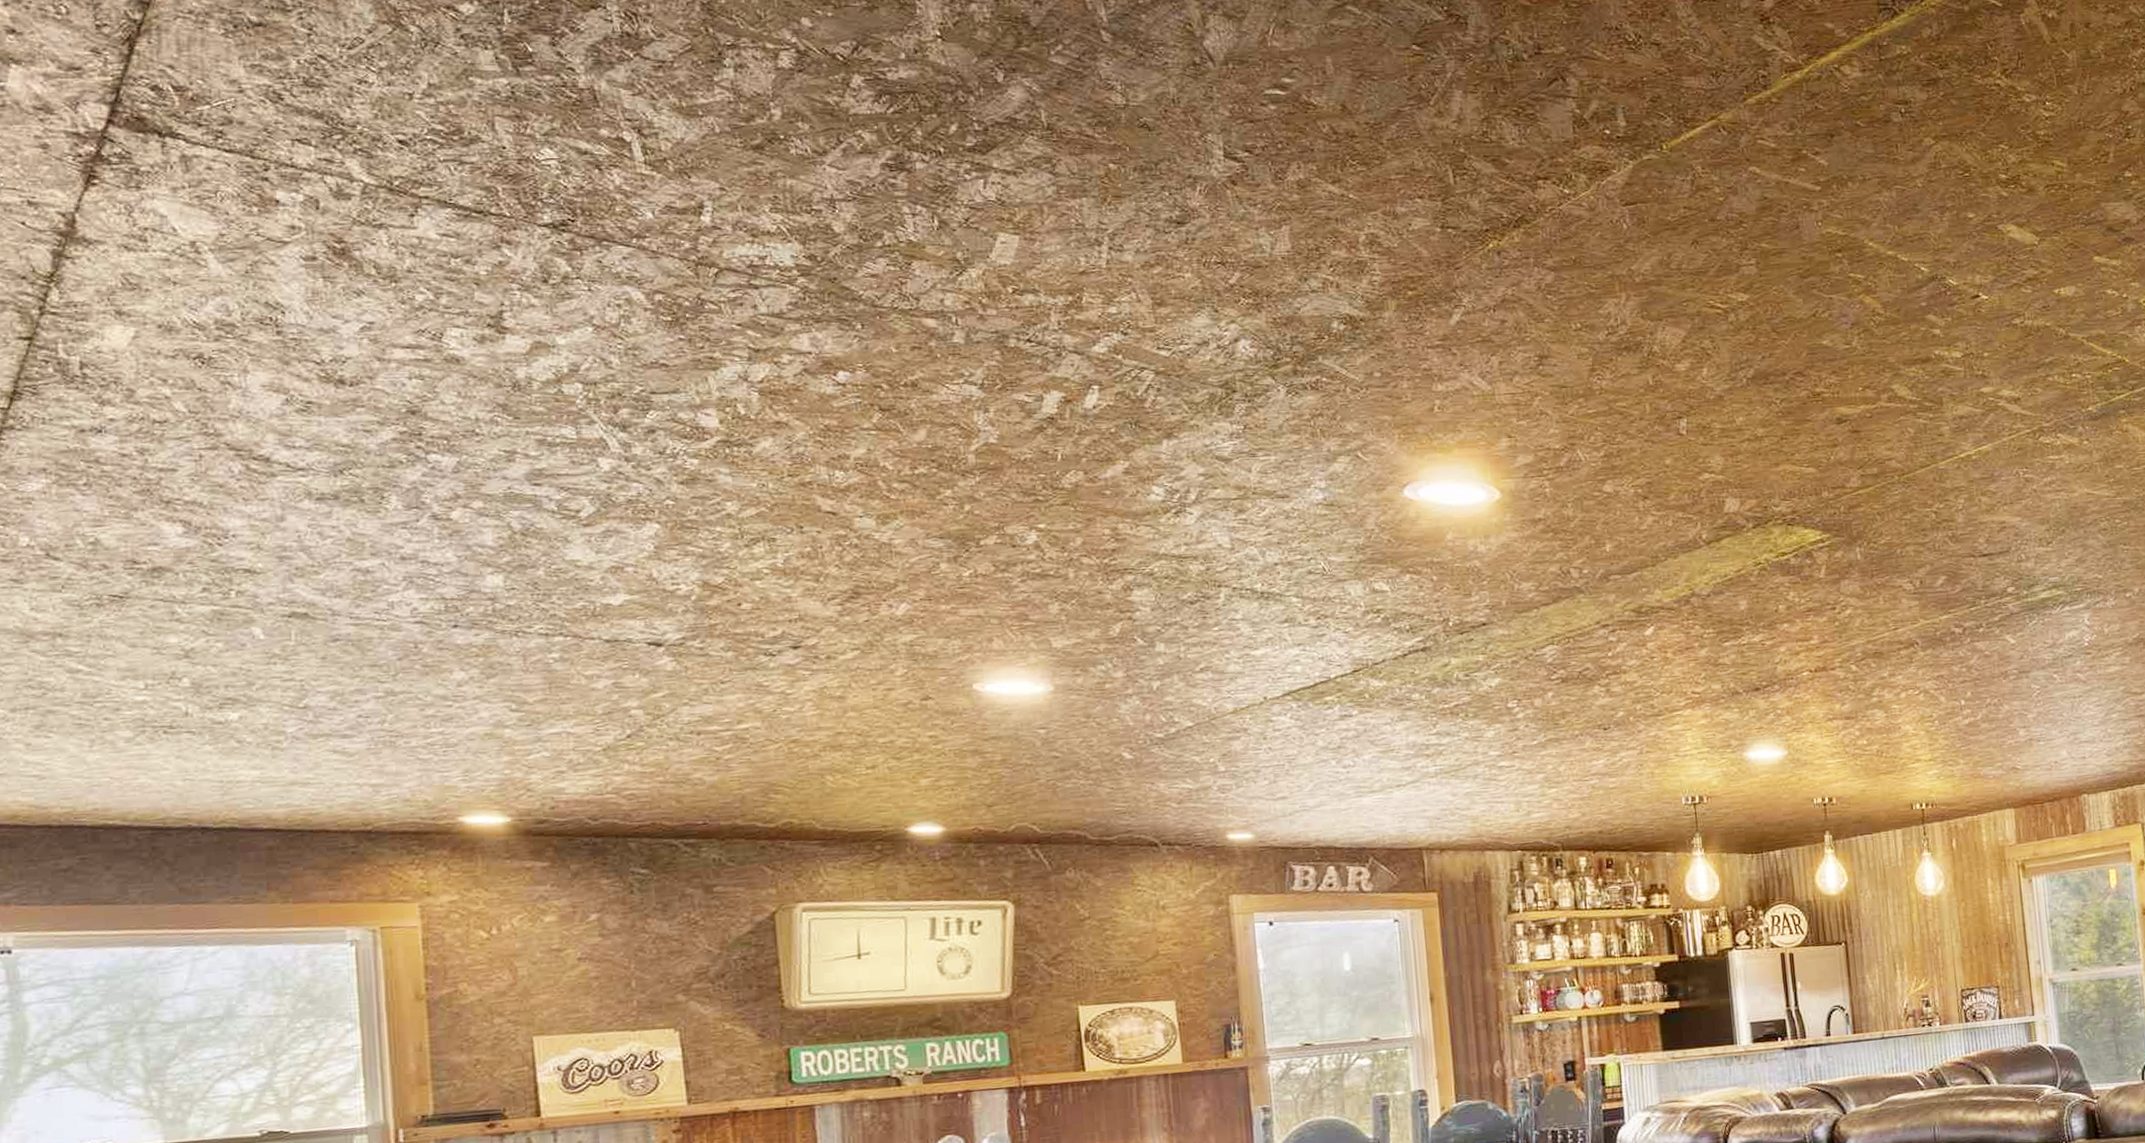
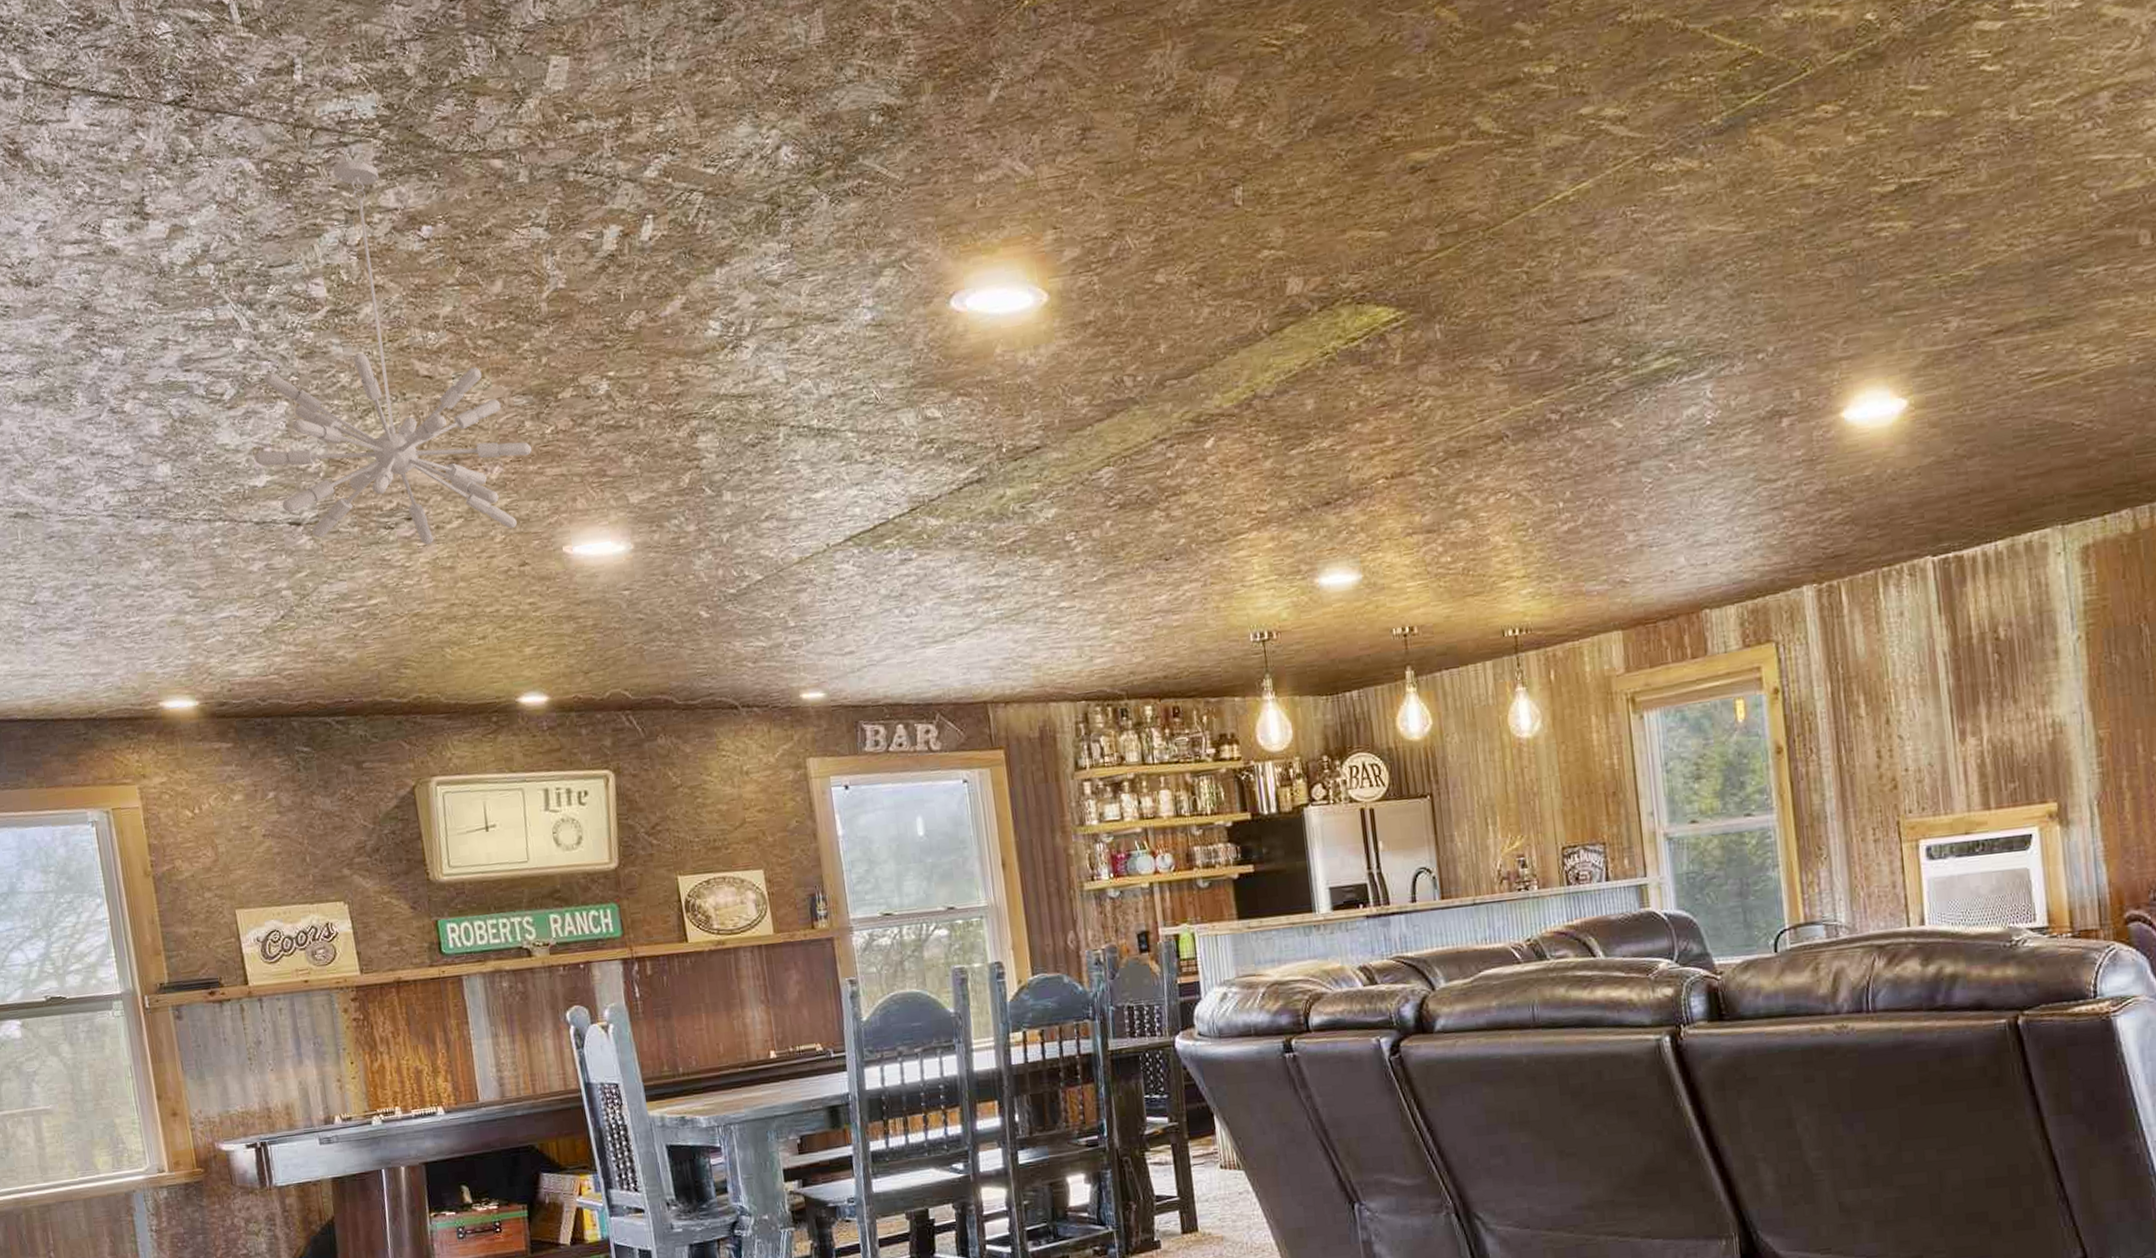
chandelier: none [612,302,946,674] -> present [254,160,532,545]

